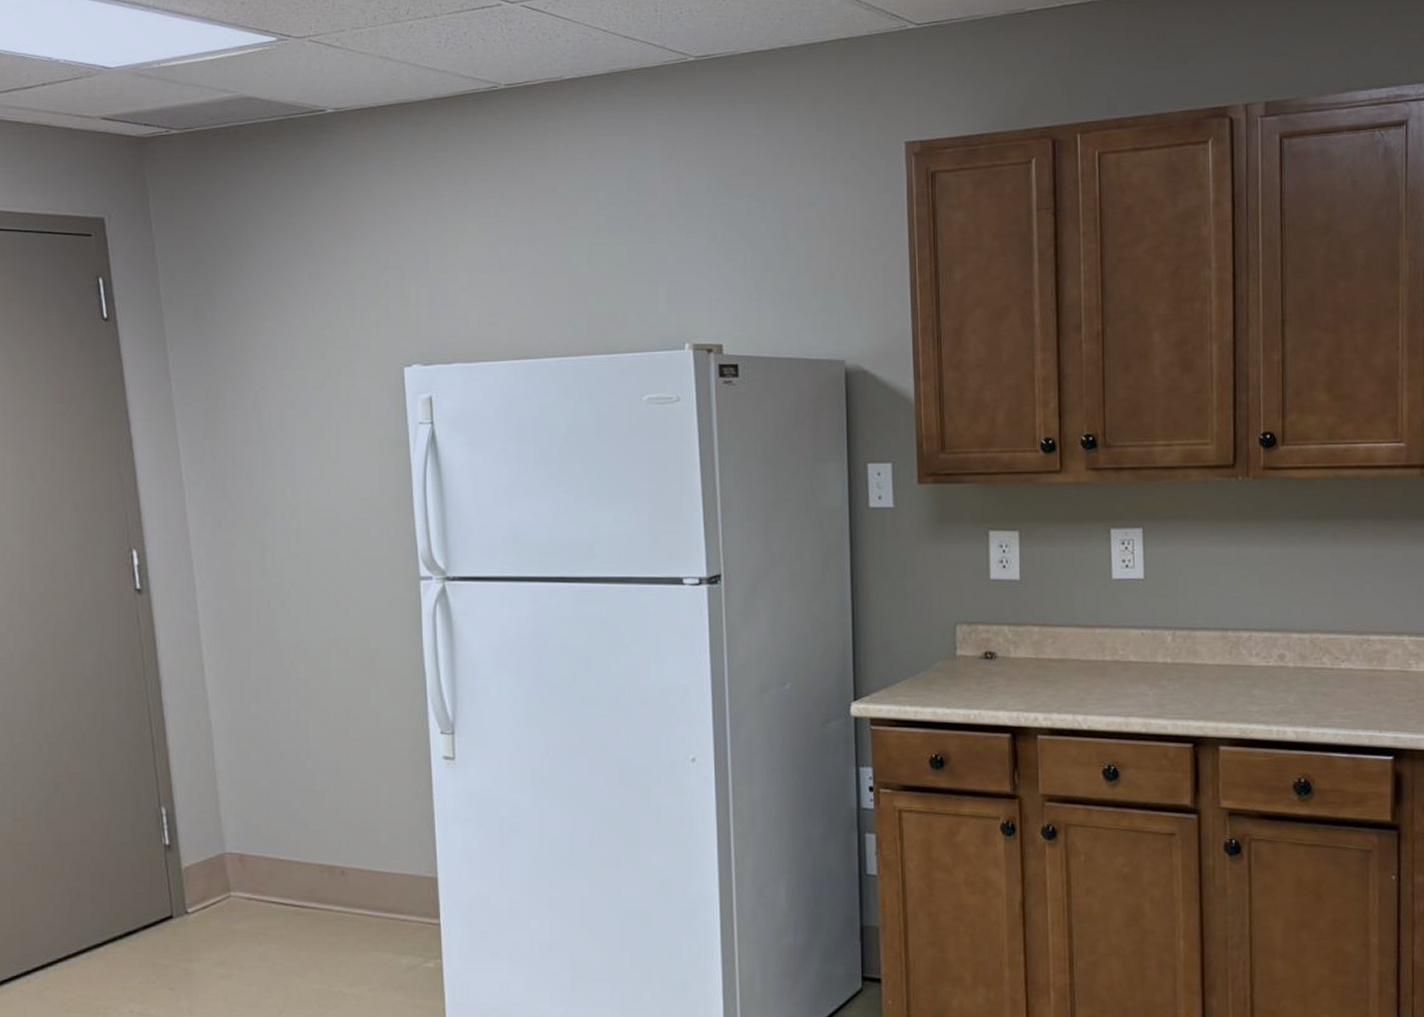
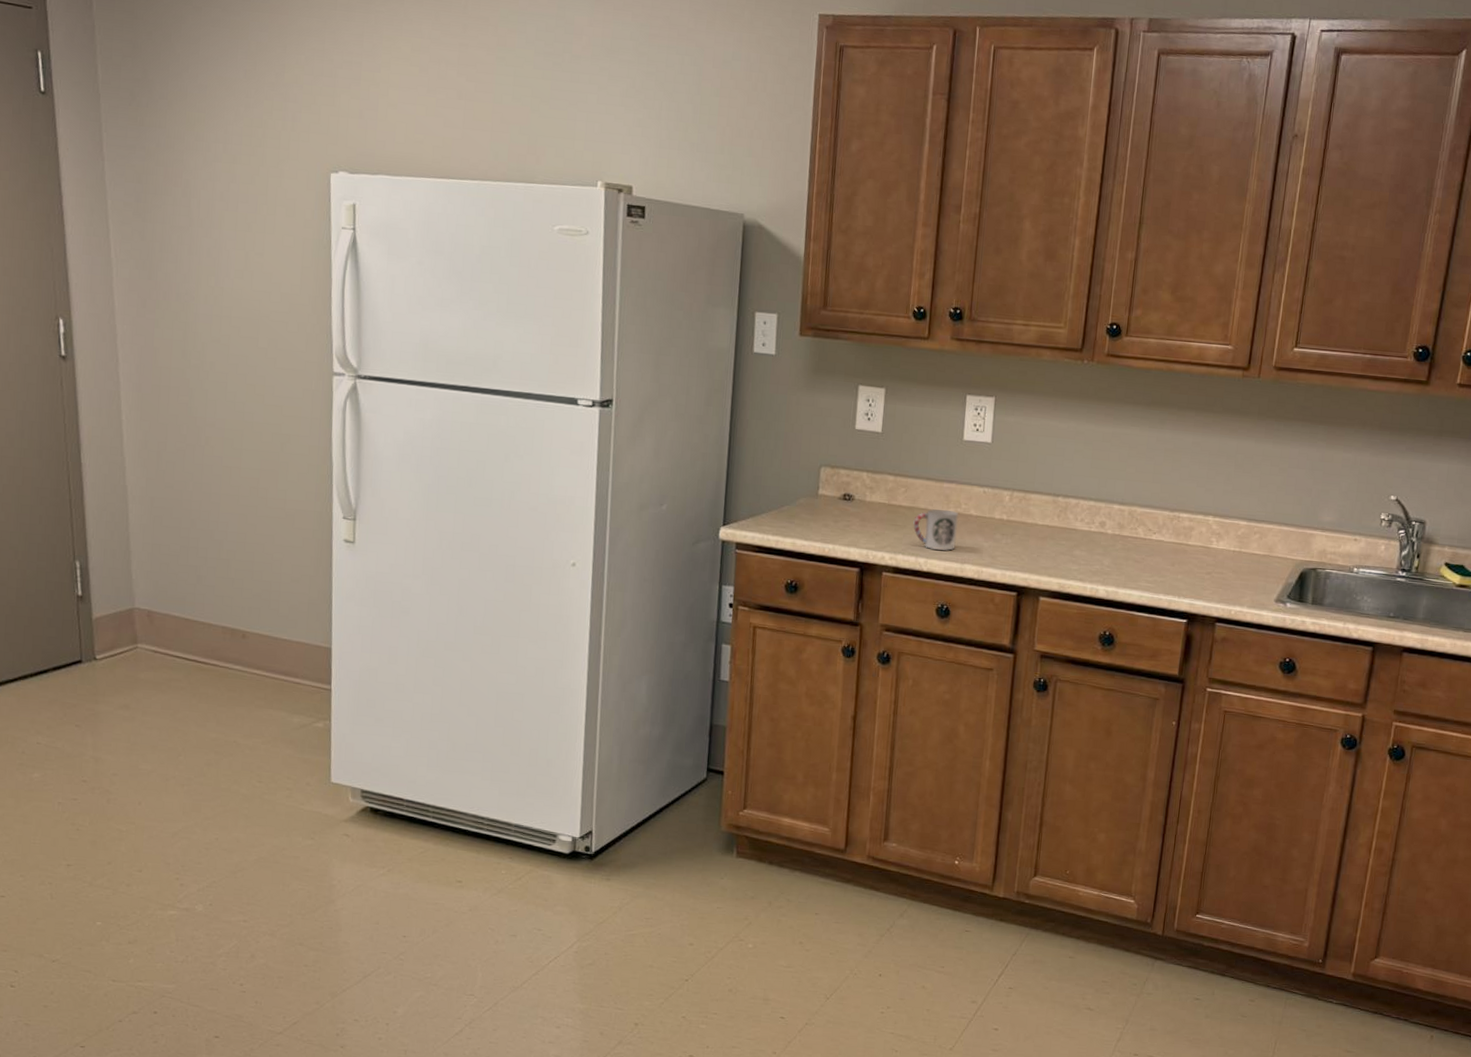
cup: none [1066,658,1117,704] -> present [913,509,958,551]

